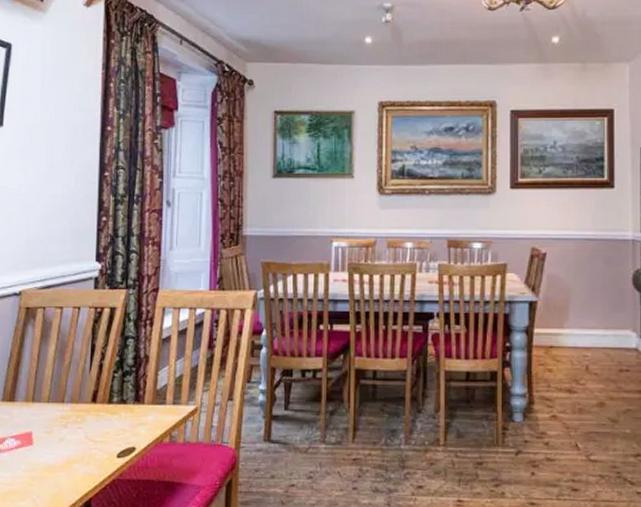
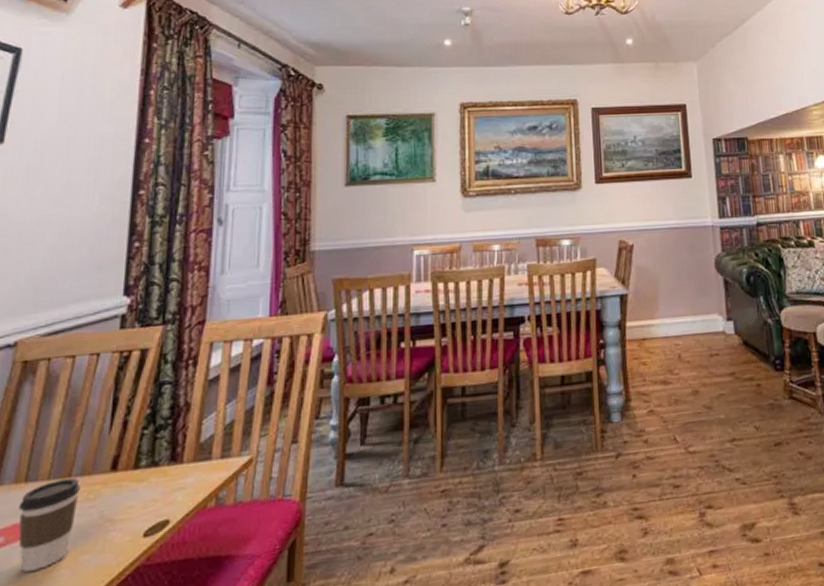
coffee cup: none [29,403,71,469] -> present [18,477,80,572]

